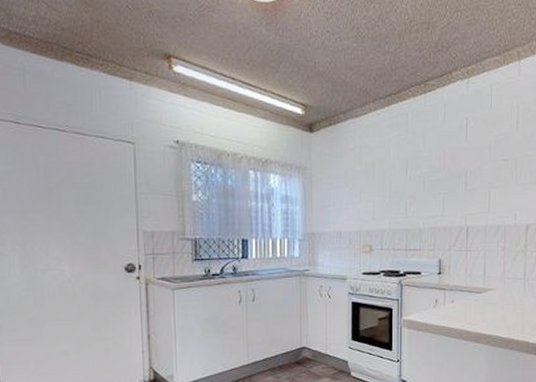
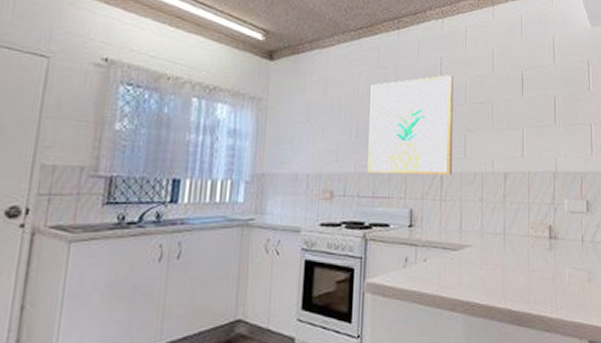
wall art: none [401,135,478,228] -> present [367,75,453,175]

